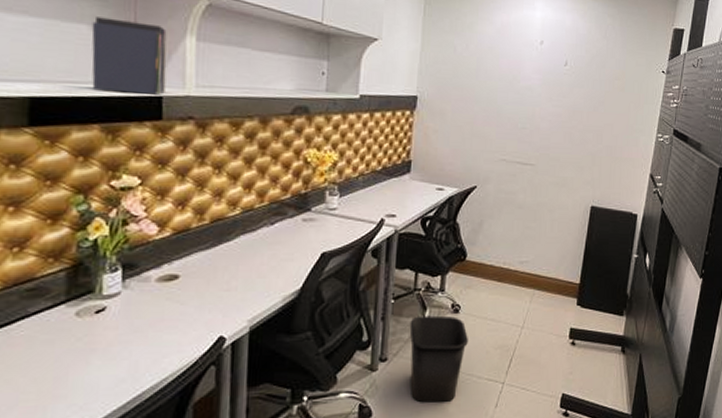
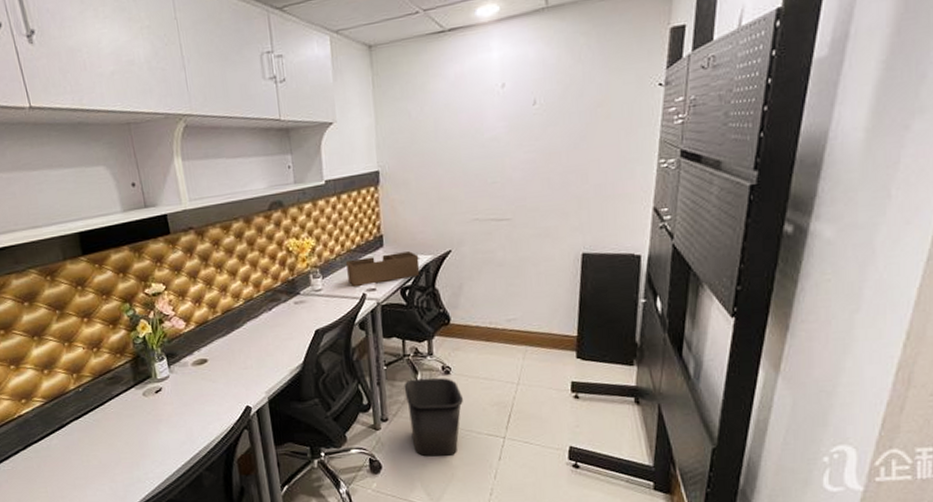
books: present [91,17,167,95] -> none [105,154,168,219]
desk organizer: none [368,180,445,211] -> present [346,251,420,287]

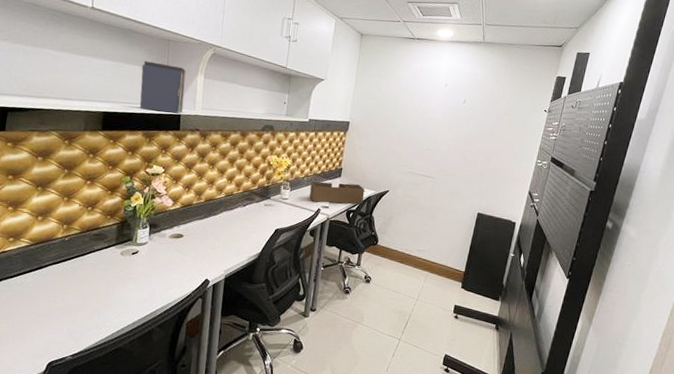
books: none [105,154,168,219] -> present [139,61,186,114]
waste bin: present [404,377,463,457] -> none [331,281,376,347]

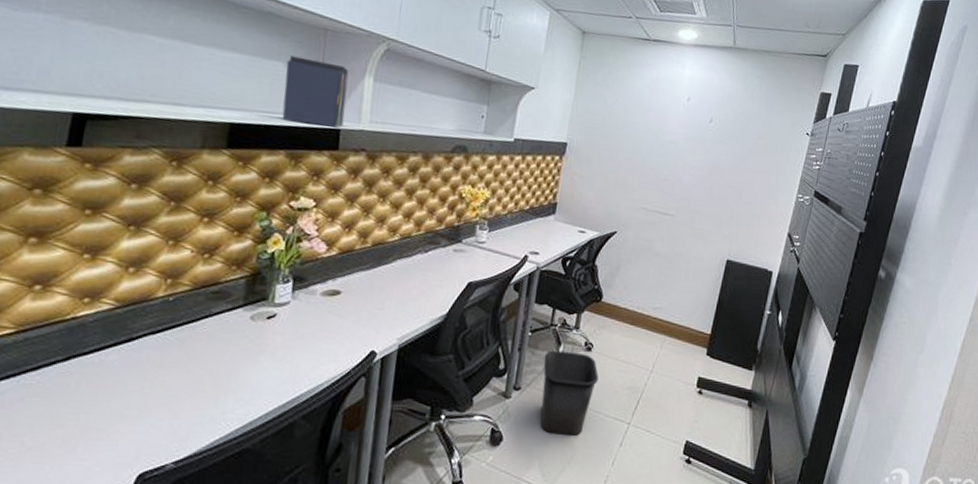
desk organizer: present [309,181,365,205] -> none [514,219,586,250]
waste bin: none [331,281,376,347] -> present [540,350,599,436]

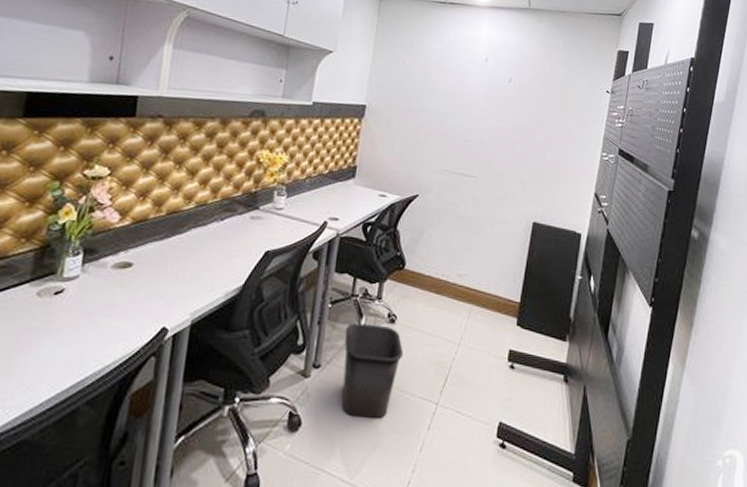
books: present [282,56,349,128] -> none [80,25,149,95]

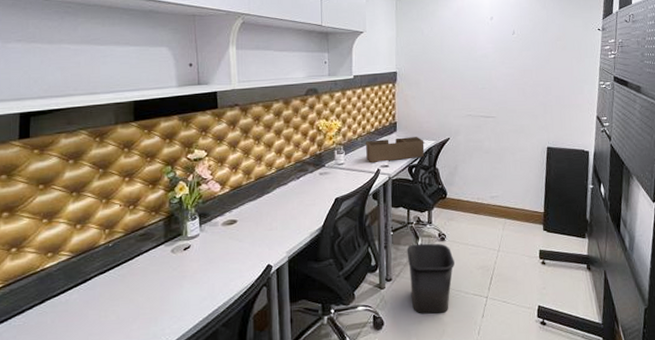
desk organizer: none [313,184,387,215] -> present [366,137,425,163]

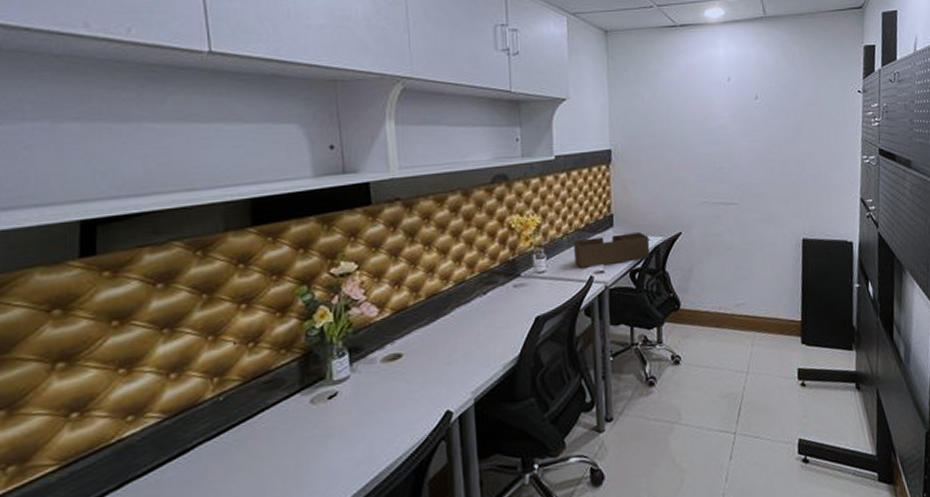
waste bin: present [407,243,455,314] -> none [631,368,693,462]

